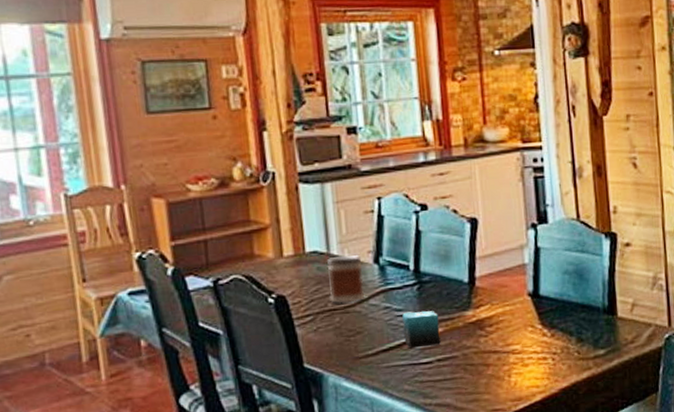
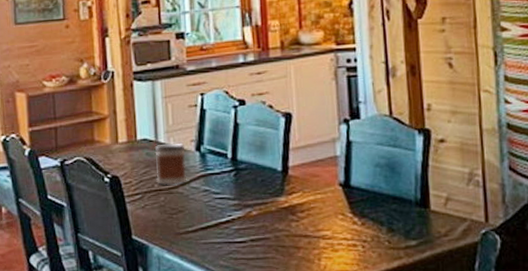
candle: present [402,310,441,348] -> none [220,195,254,228]

